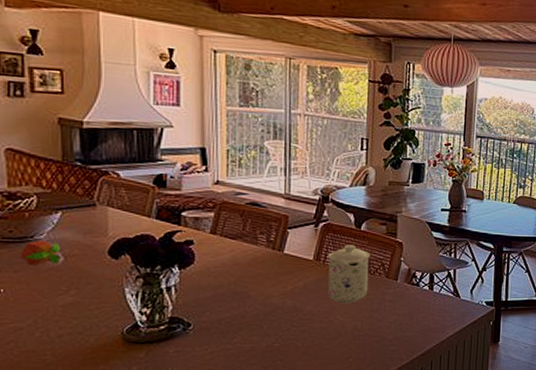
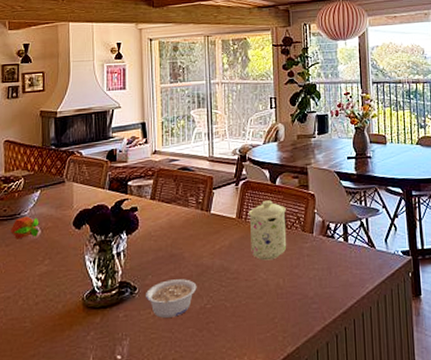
legume: none [202,317,264,355] -> present [146,279,197,318]

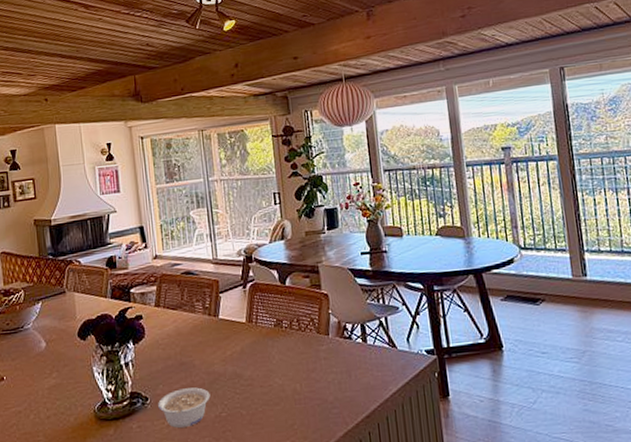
fruit: present [11,216,39,240] -> none [15,329,44,353]
mug: present [249,200,287,261] -> none [259,302,302,366]

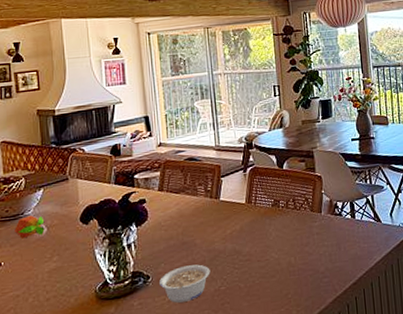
fruit: none [15,329,44,353] -> present [15,215,45,239]

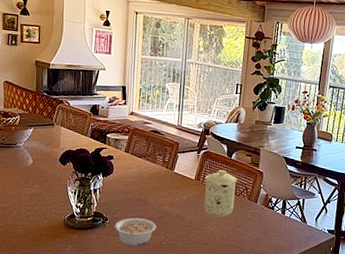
fruit: present [15,215,45,239] -> none [8,147,32,165]
mug: none [258,184,297,242] -> present [204,169,237,218]

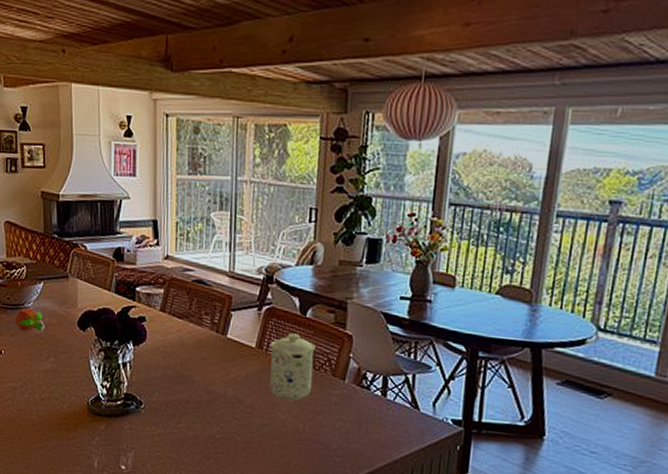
fruit: none [8,147,32,165] -> present [15,308,43,332]
legume: present [115,217,157,246] -> none [152,401,207,440]

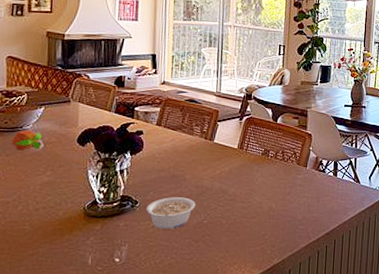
legume: none [152,401,207,440] -> present [146,197,196,229]
mug: present [269,333,315,401] -> none [249,135,284,187]

